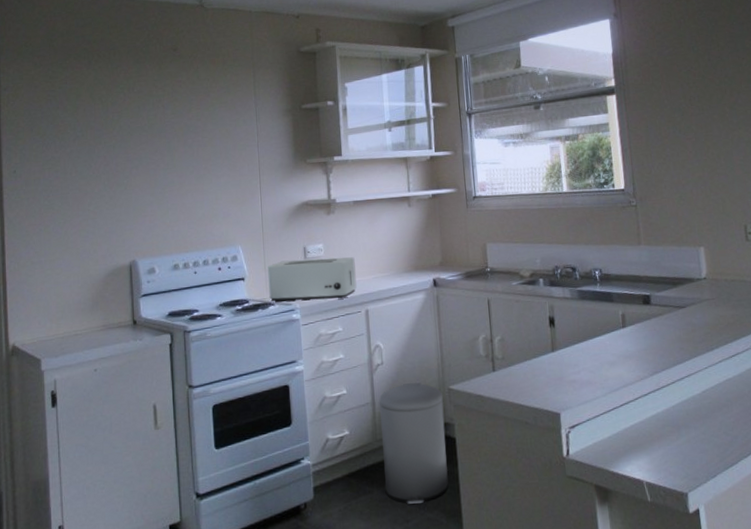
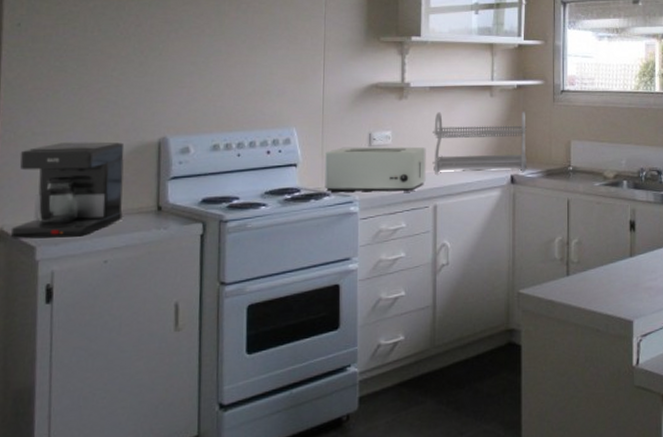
coffee maker: none [21,267,106,352] -> present [10,141,125,238]
dish rack: none [359,217,447,282] -> present [432,110,527,175]
pedal bin: present [379,382,449,505] -> none [439,285,511,417]

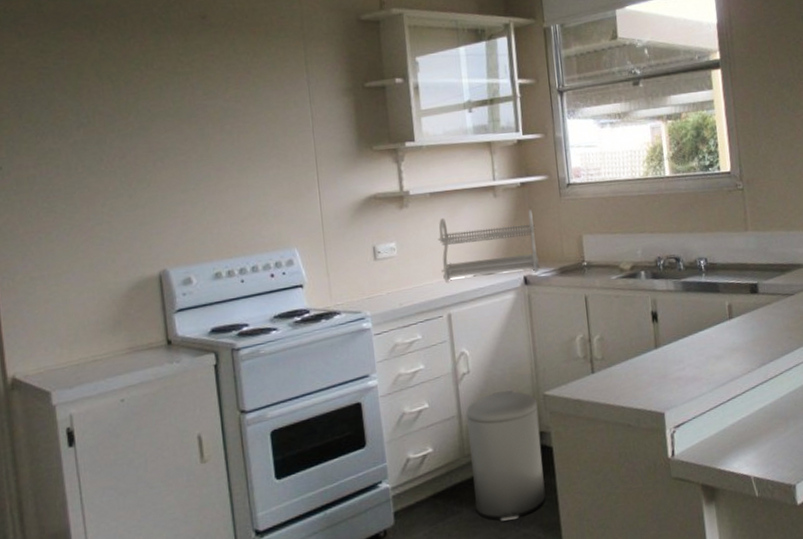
coffee maker: present [10,141,125,238] -> none [21,279,133,385]
toaster: present [324,146,426,193] -> none [330,256,437,311]
pedal bin: none [439,285,511,417] -> present [465,390,546,523]

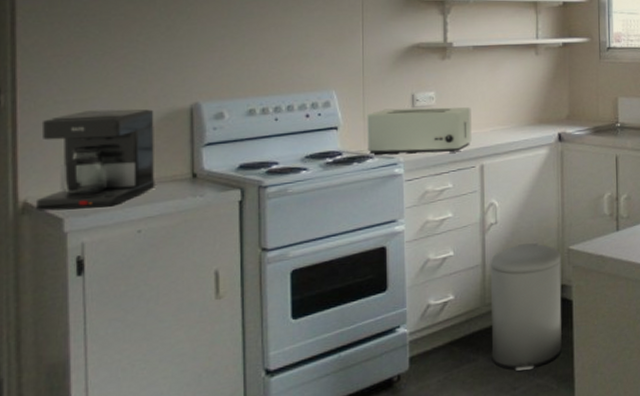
coffee maker: none [21,279,133,385] -> present [35,109,155,210]
toaster: none [330,256,437,311] -> present [367,107,472,155]
dish rack: present [438,208,539,283] -> none [477,68,574,134]

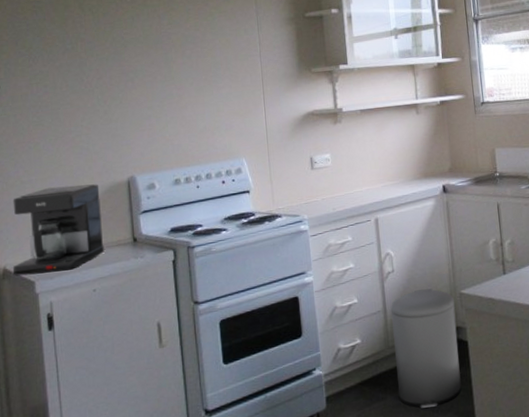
toaster: present [367,107,472,155] -> none [273,166,366,214]

